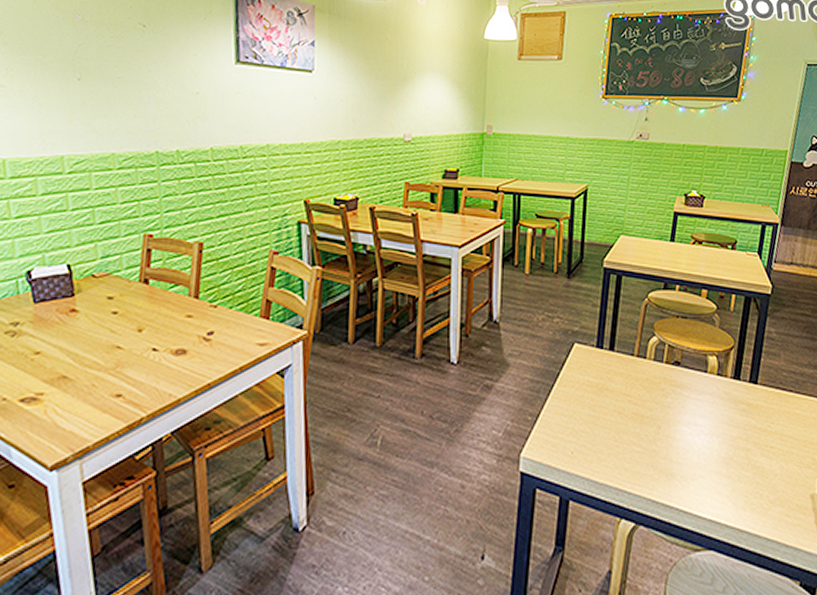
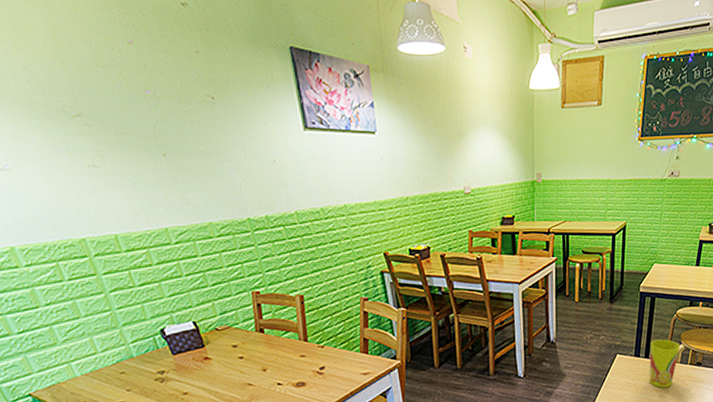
cup: none [614,328,654,391] -> present [649,339,681,388]

